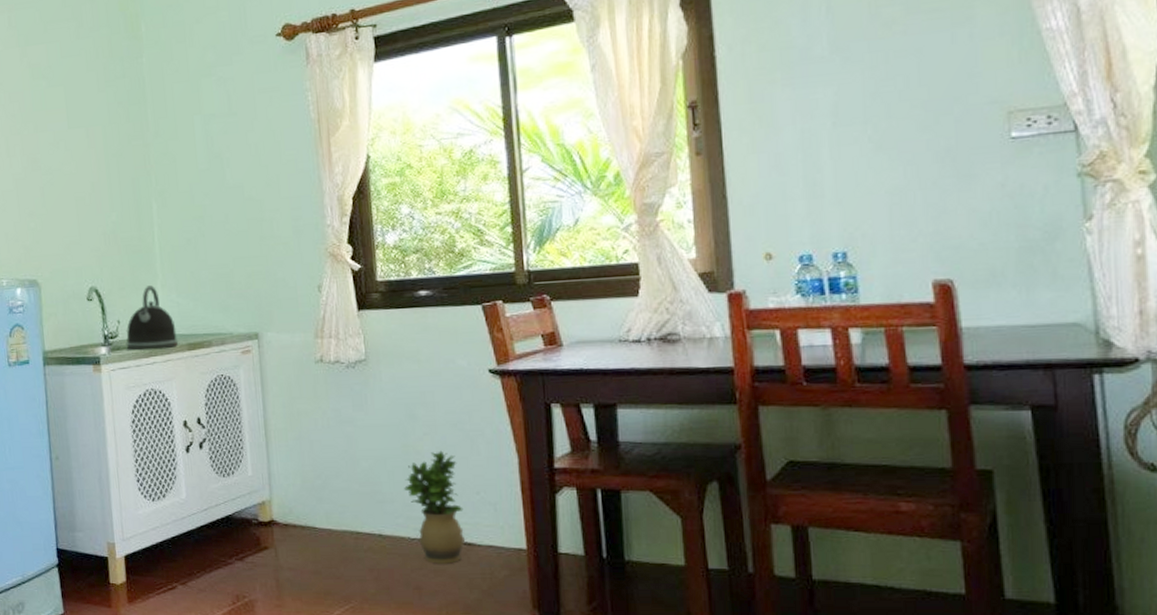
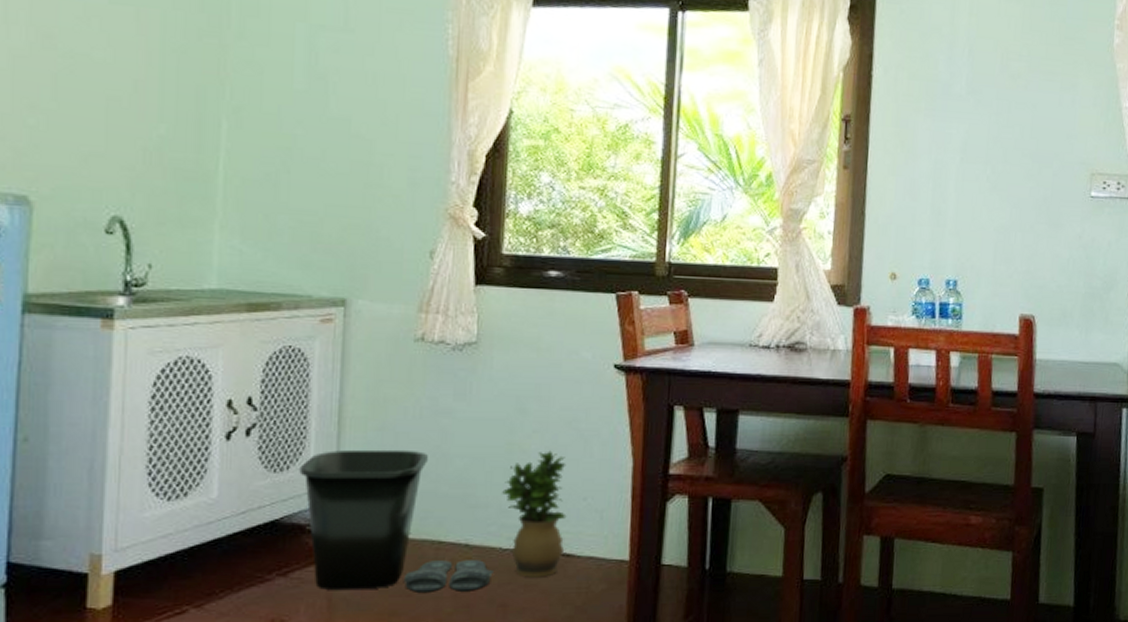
kettle: present [125,285,179,352] -> none [156,224,235,309]
waste bin: none [241,454,339,572] -> present [299,449,428,590]
slippers: none [333,548,406,575] -> present [405,560,493,592]

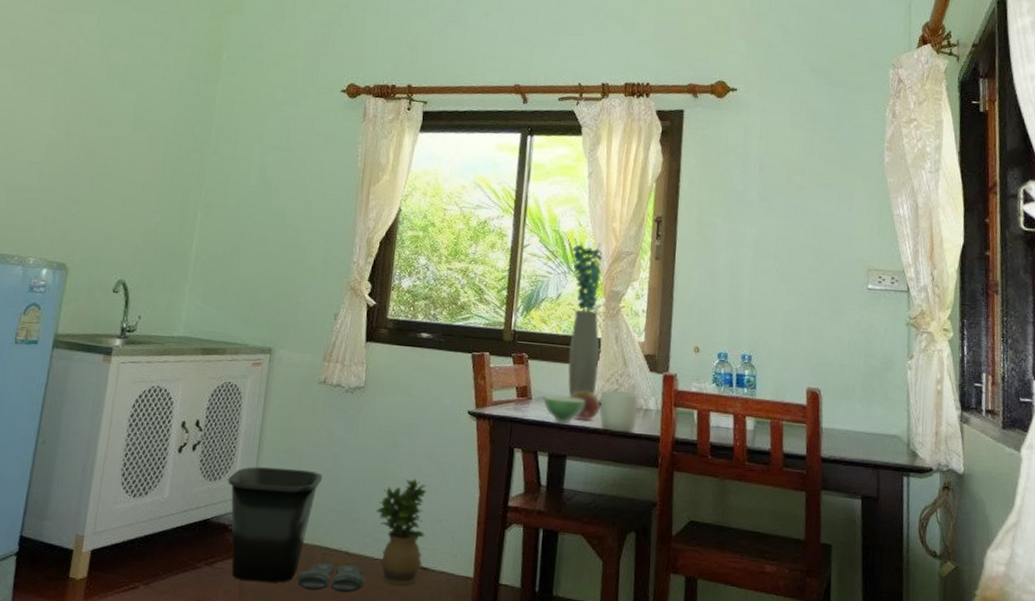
bowl: none [707,338,761,372] -> present [542,395,586,424]
vase: none [738,145,778,340] -> present [567,239,603,397]
fruit: none [741,331,779,368] -> present [570,390,601,421]
mug: none [778,329,824,379] -> present [599,390,638,433]

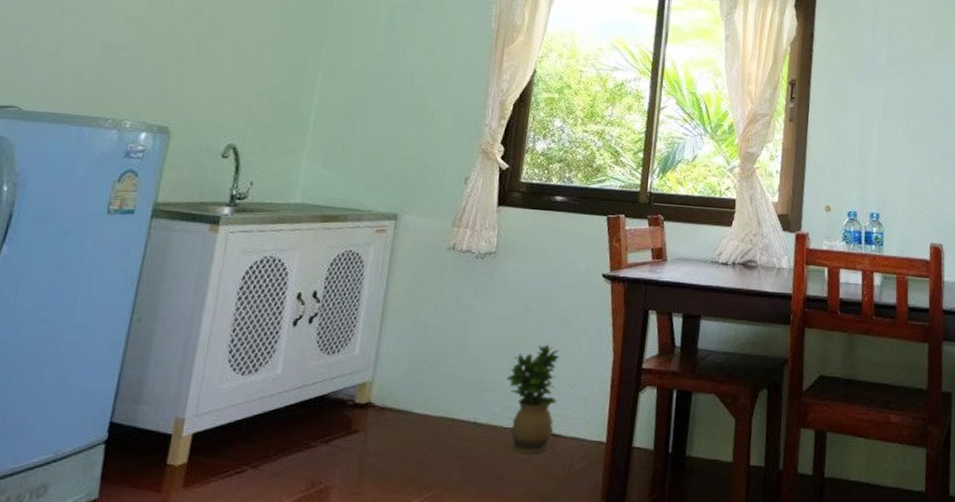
waste bin: present [228,466,322,583] -> none [347,338,450,458]
slippers: present [297,563,366,592] -> none [422,435,495,464]
bowl: present [542,395,586,424] -> none [677,255,720,284]
vase: present [567,239,603,397] -> none [702,101,738,258]
fruit: present [570,390,601,421] -> none [705,250,735,281]
mug: present [599,390,638,433] -> none [734,250,772,291]

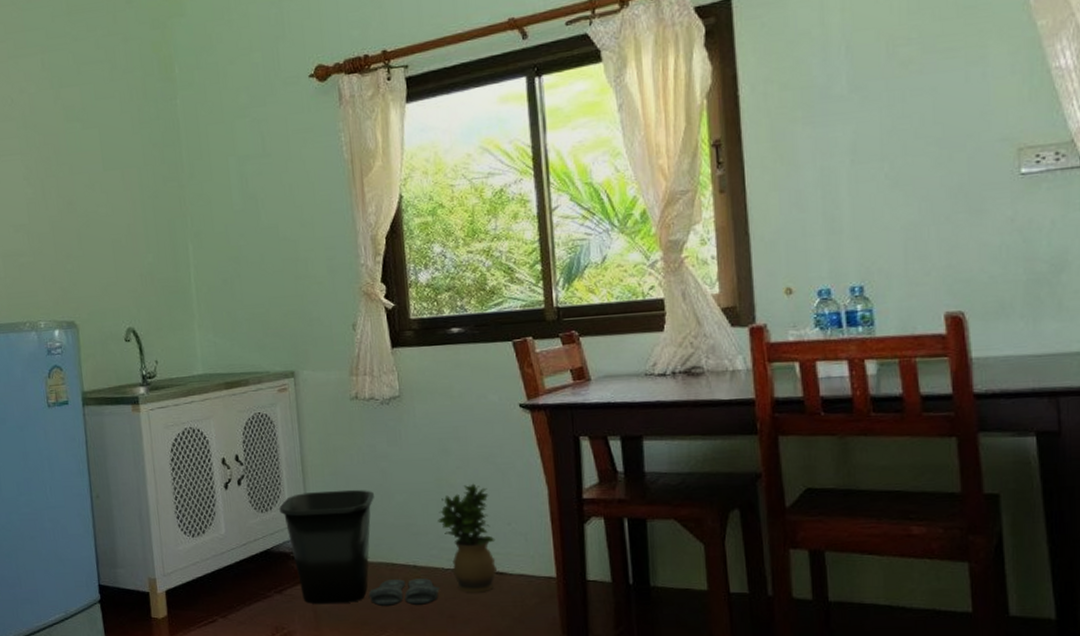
waste bin: none [347,338,450,458] -> present [279,489,374,604]
slippers: none [422,435,495,464] -> present [369,578,440,606]

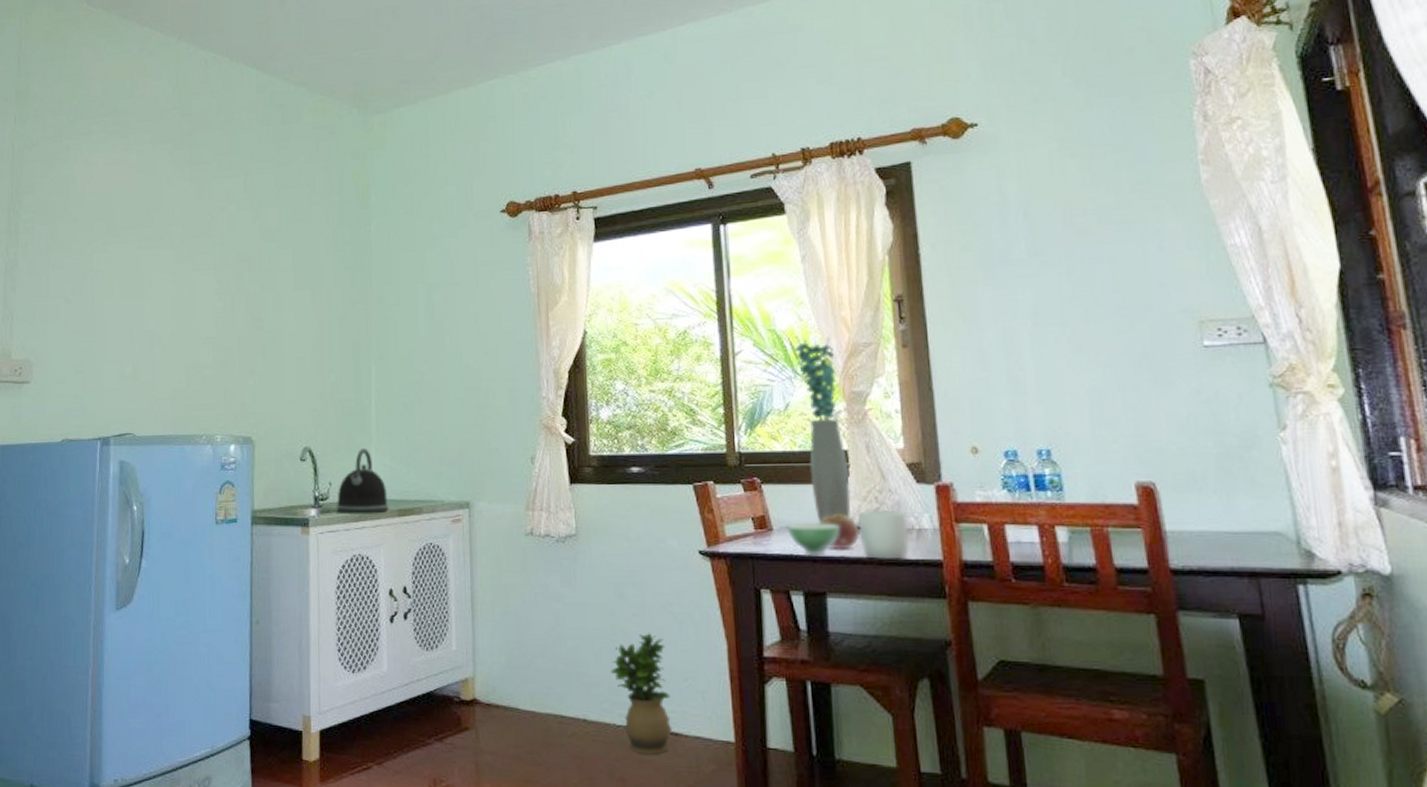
kettle: none [164,326,216,391] -> present [336,449,389,516]
waste bin: present [279,489,374,604] -> none [445,631,545,757]
slippers: present [369,578,440,606] -> none [535,733,610,764]
bowl: none [603,369,656,402] -> present [786,522,840,555]
vase: none [612,187,667,371] -> present [795,337,851,523]
fruit: none [636,360,675,395] -> present [819,514,860,550]
mug: none [674,353,723,402] -> present [858,510,909,559]

